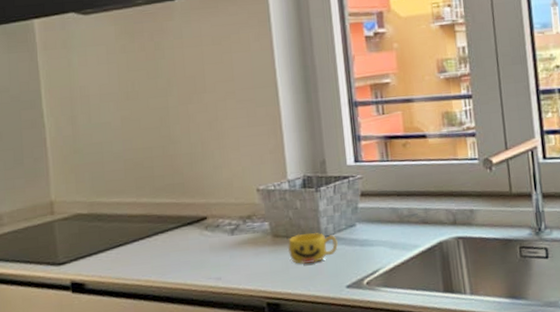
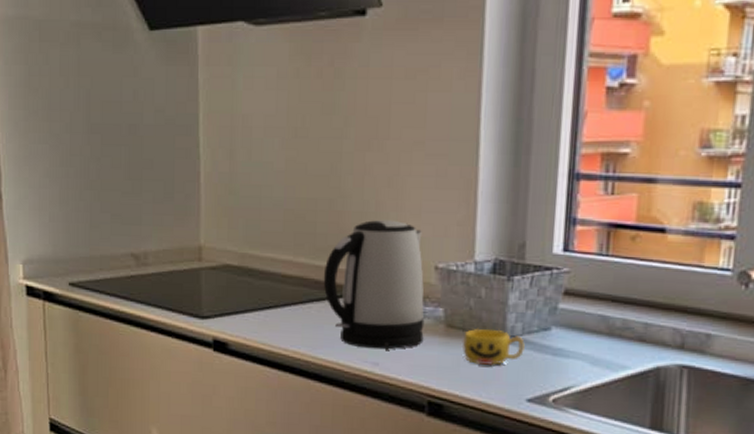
kettle: none [164,156,256,267] -> present [323,219,425,350]

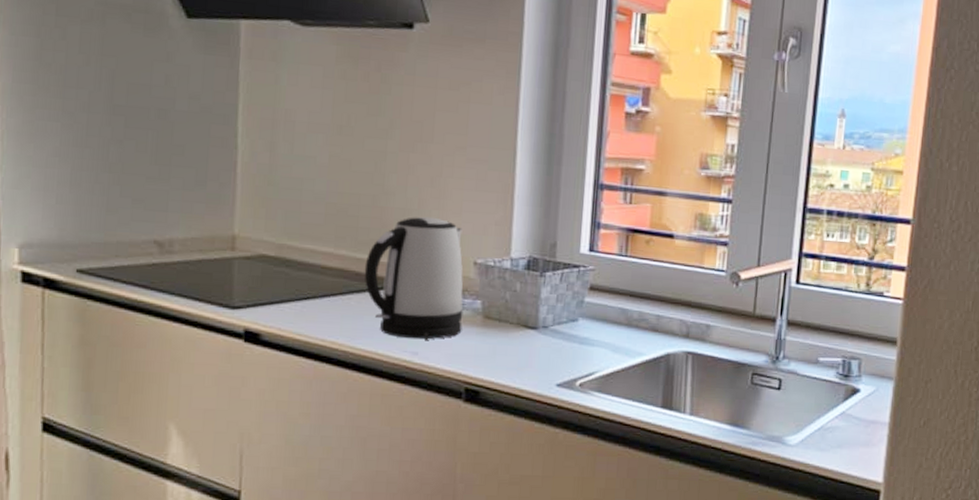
cup: present [461,328,525,365] -> none [498,319,555,353]

